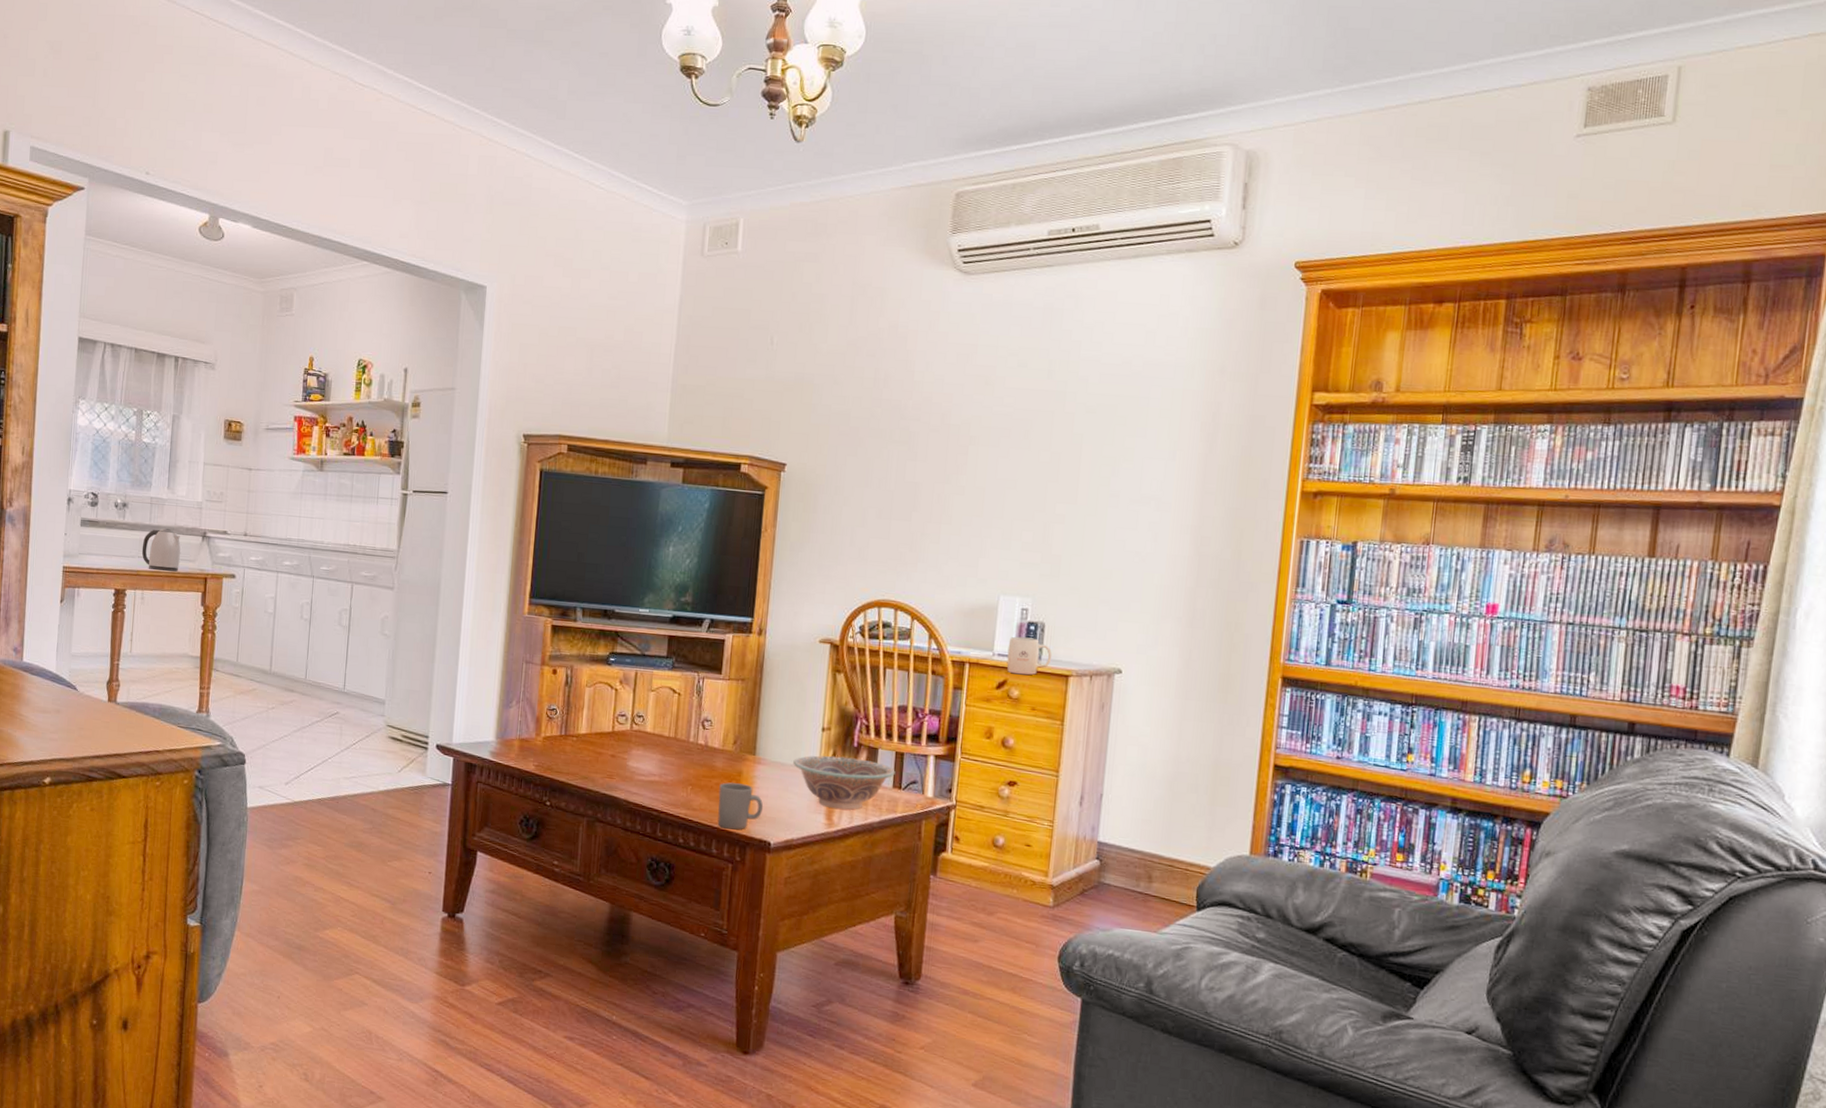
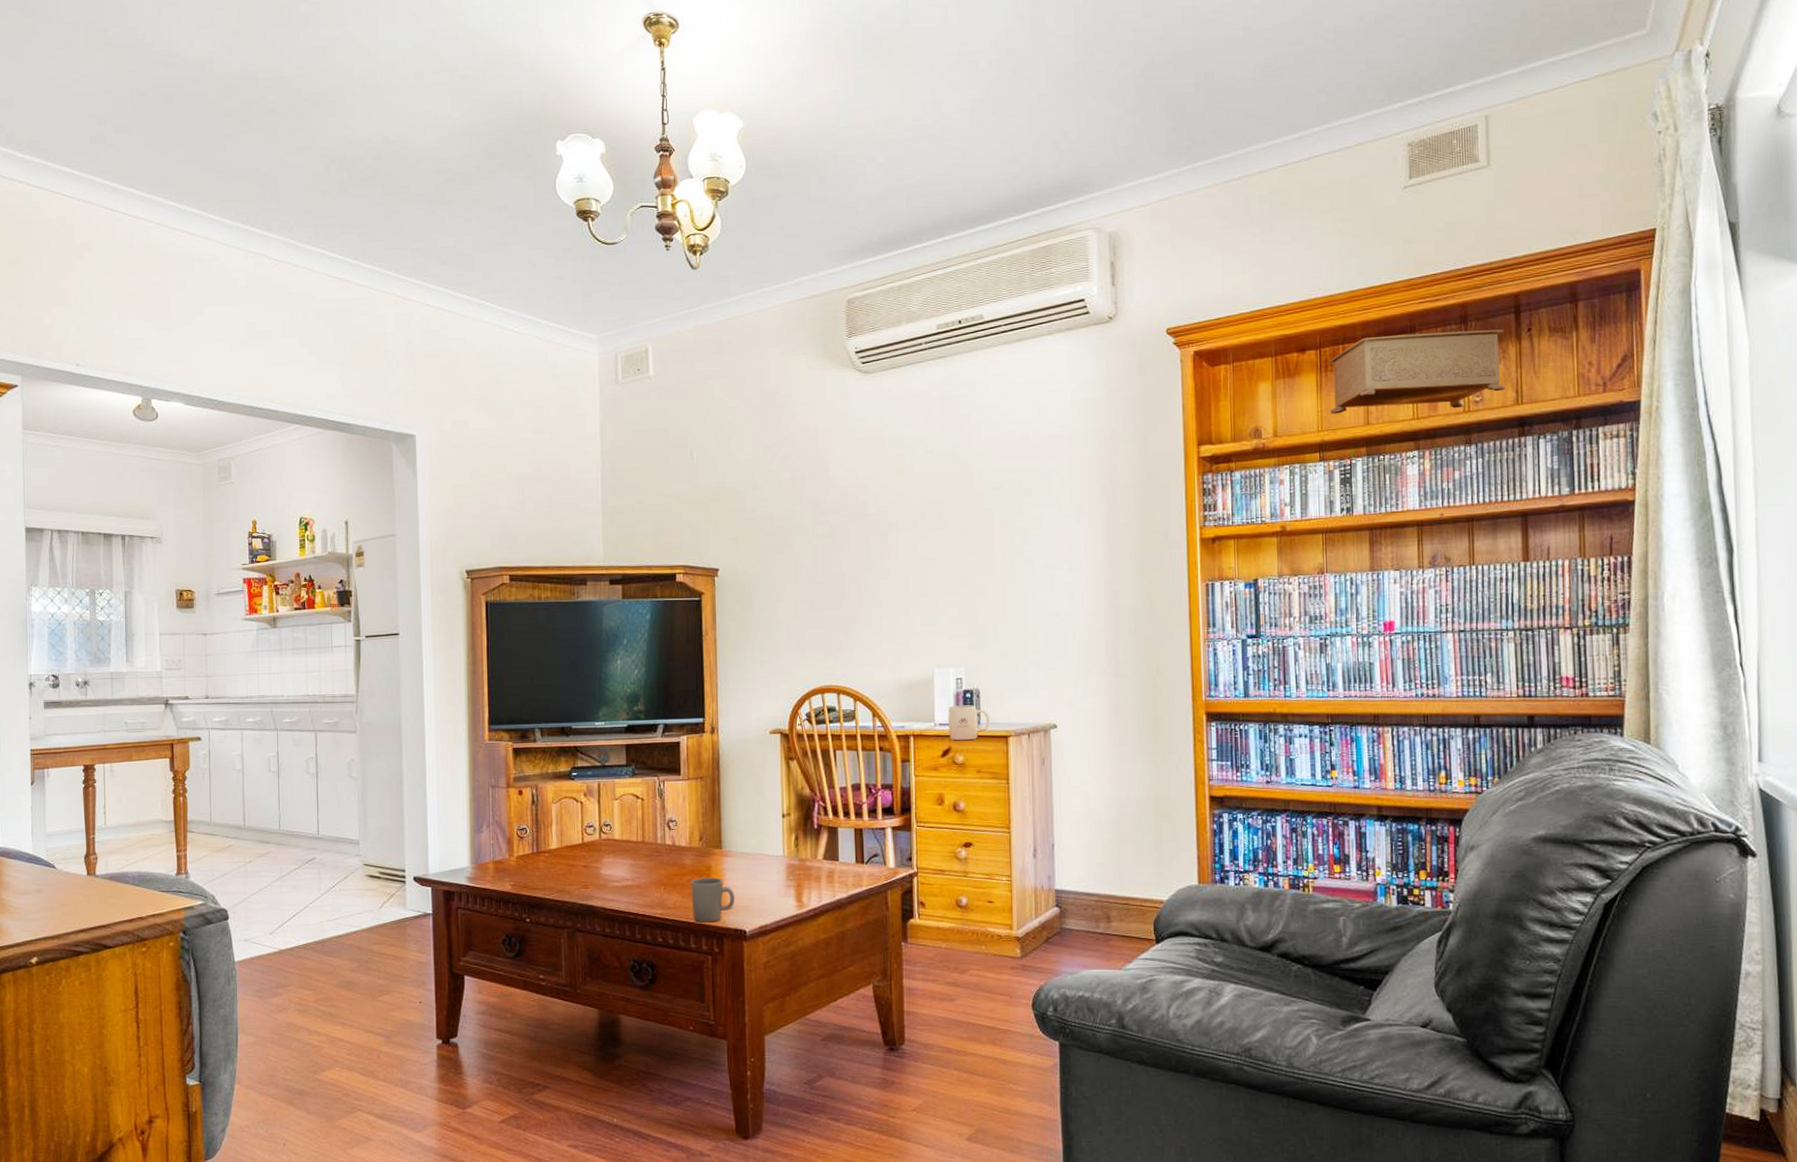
kettle: present [141,528,181,572] -> none [106,701,145,743]
decorative bowl: present [793,755,895,810] -> none [758,839,856,891]
decorative box: none [1461,296,1664,384] -> present [1327,329,1506,414]

